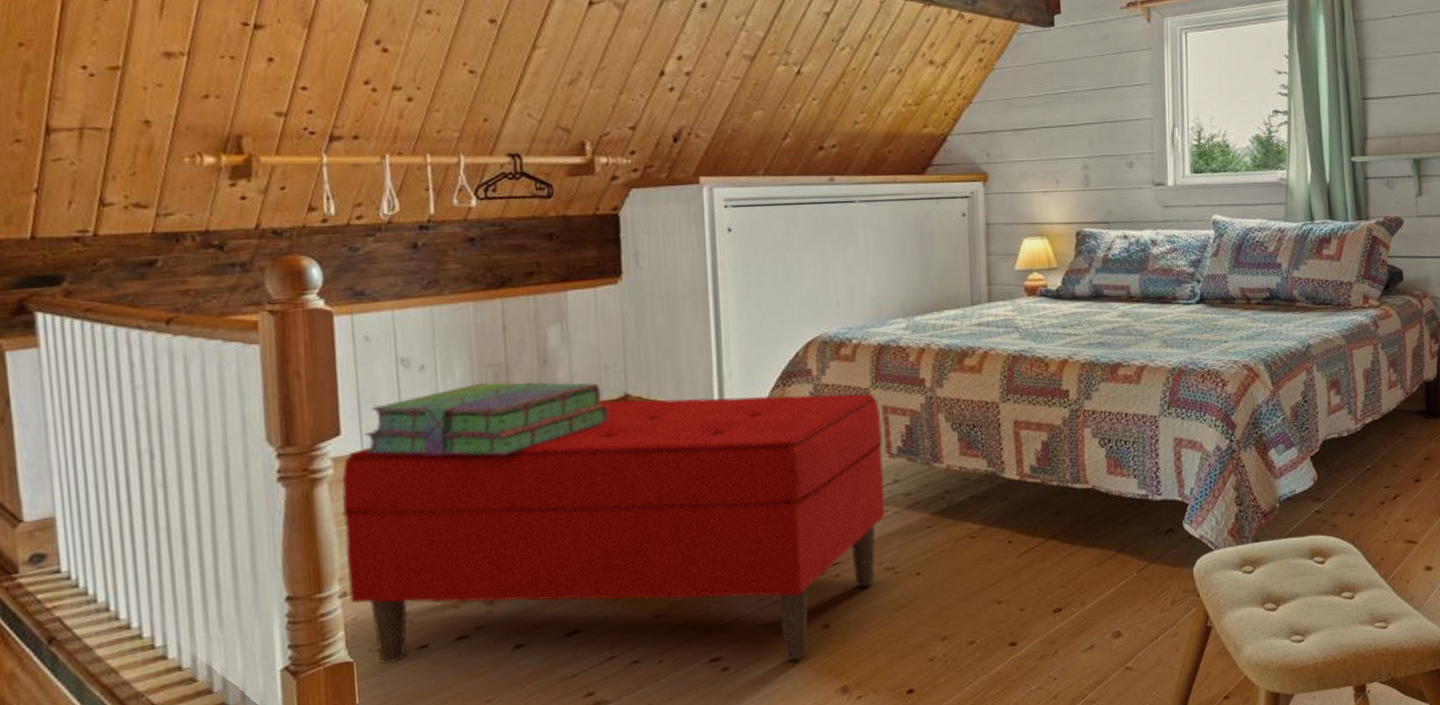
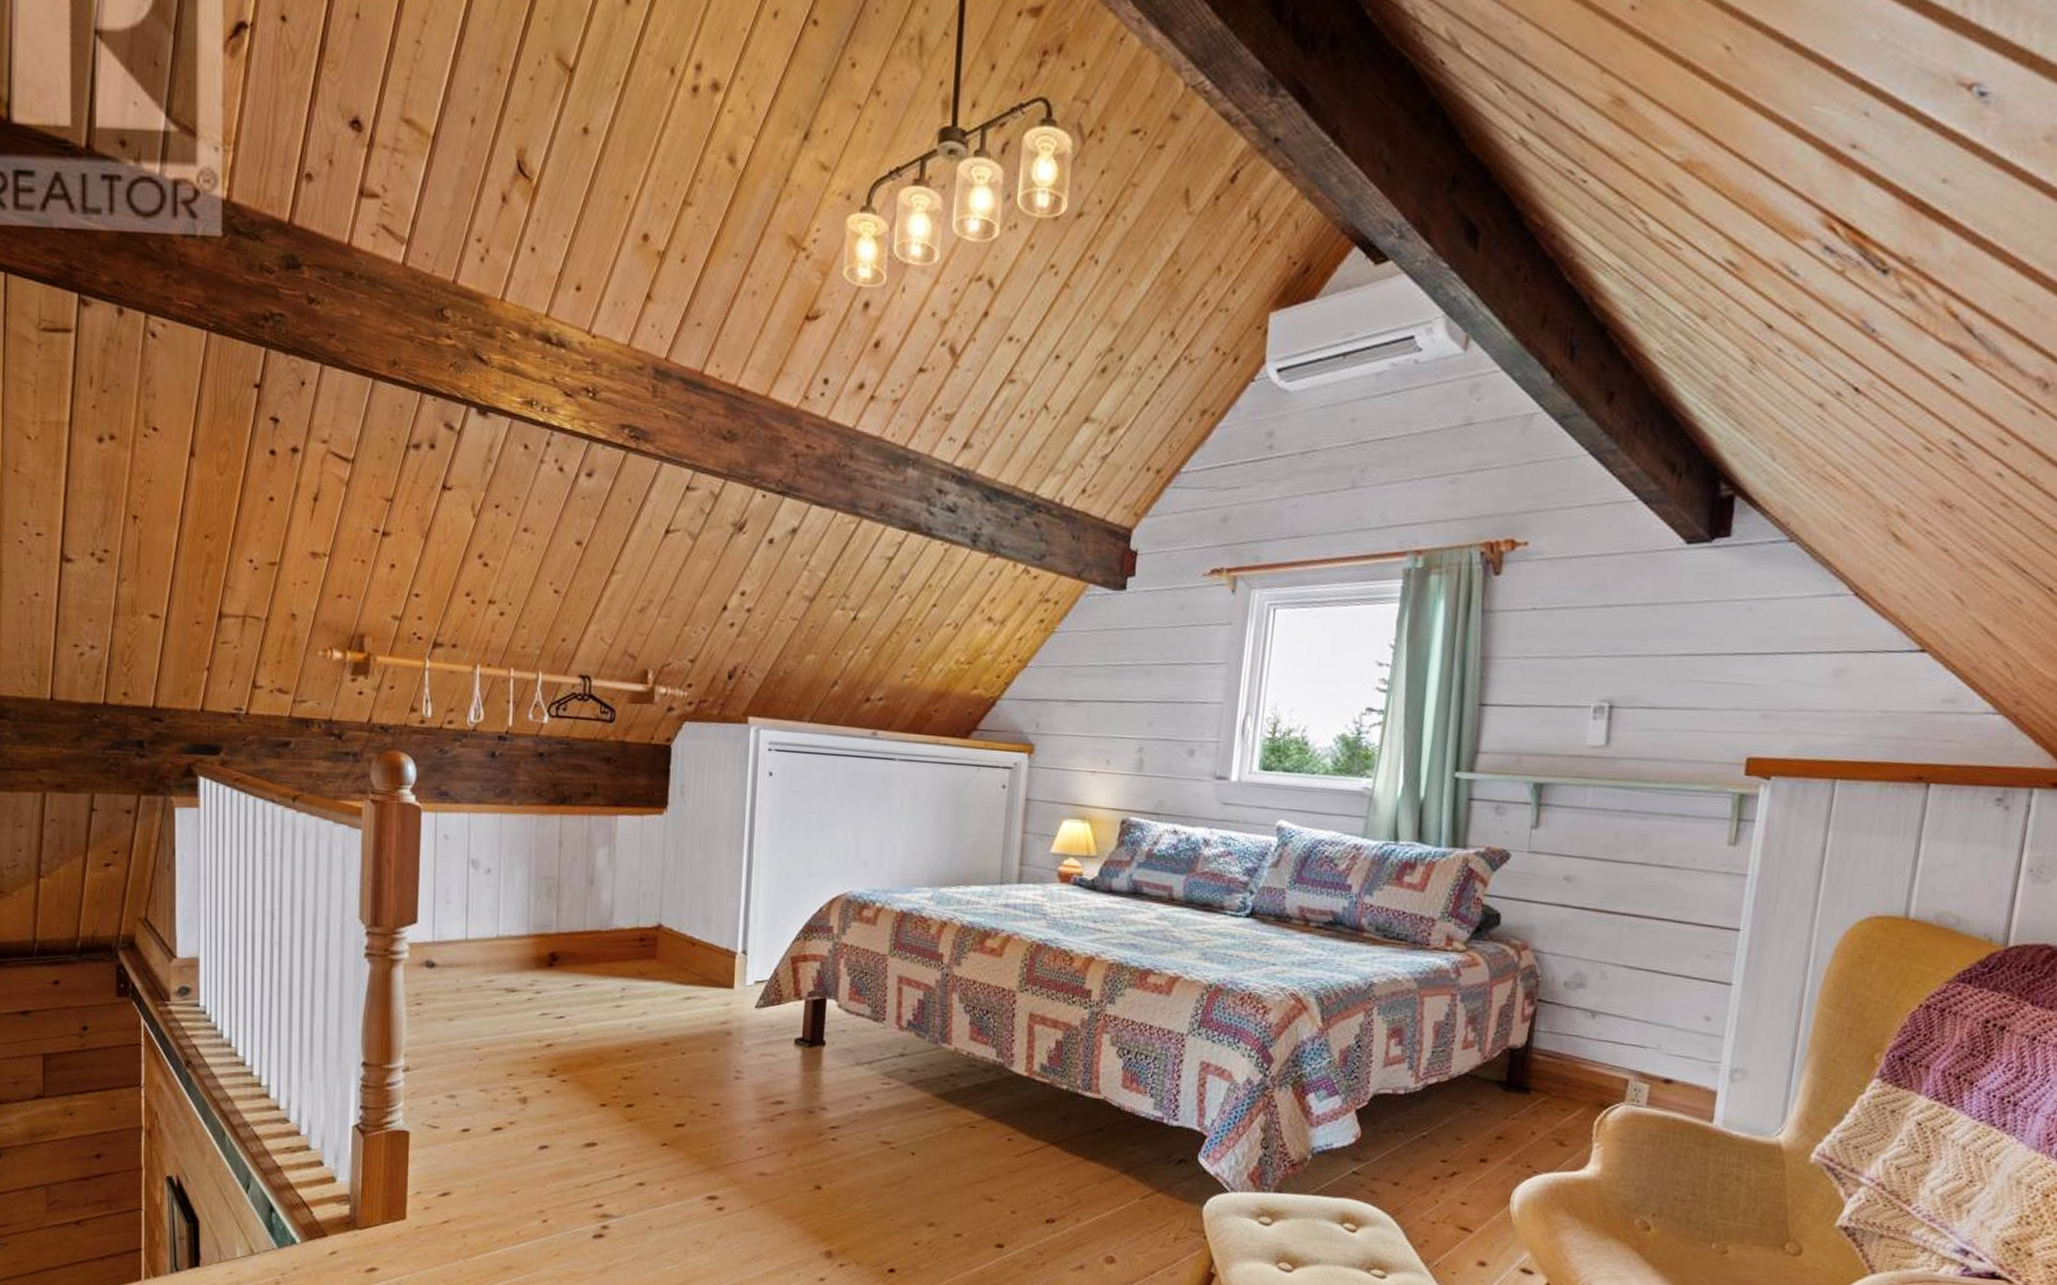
bench: present [342,393,885,664] -> none [410,928,896,1215]
stack of books: present [364,382,609,456] -> none [435,893,643,965]

